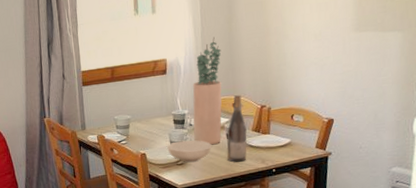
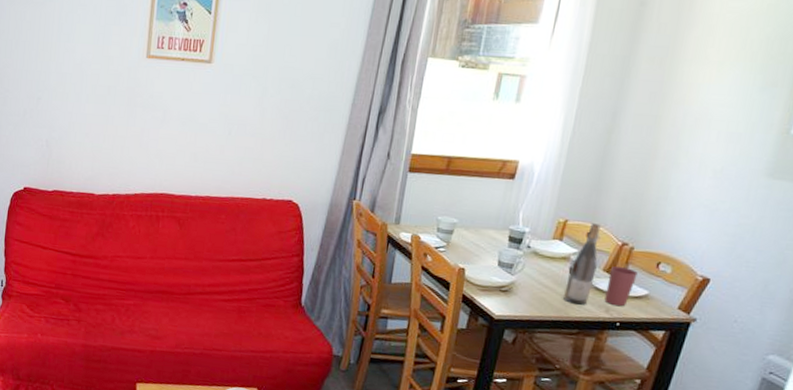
bowl: present [167,140,212,163] -> none [493,262,549,292]
vase: present [192,37,222,145] -> none [527,146,591,278]
cup: none [257,124,279,157] -> present [604,266,638,307]

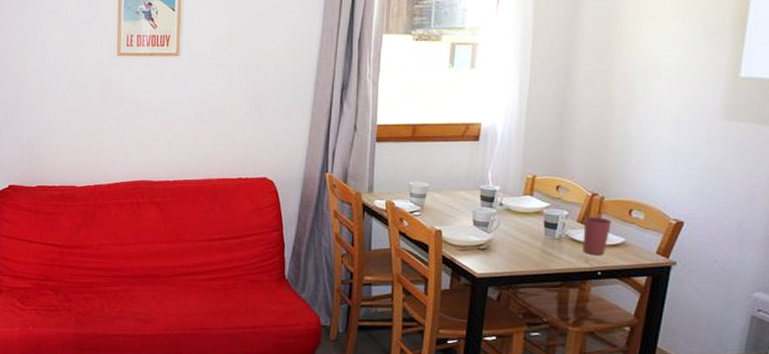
wine bottle: present [563,222,601,305] -> none [542,175,571,257]

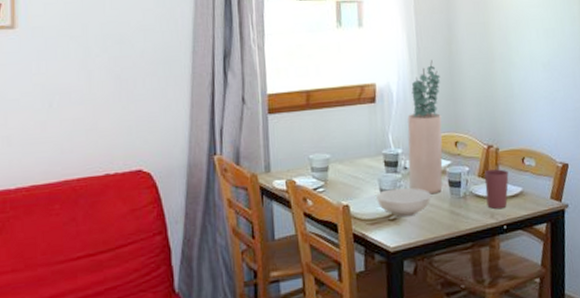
bowl: none [469,221,524,249] -> present [376,187,431,218]
vase: none [502,104,550,232] -> present [407,60,443,195]

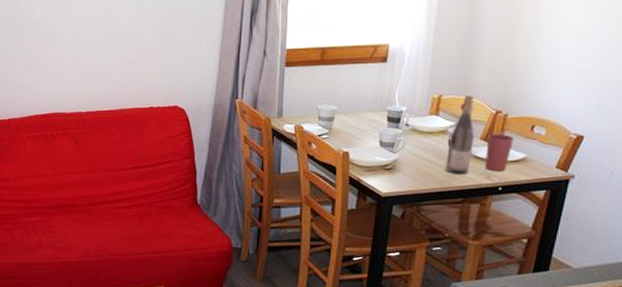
bowl: present [376,187,431,218] -> none [375,142,429,169]
vase: present [407,60,443,195] -> none [408,23,458,151]
wine bottle: none [449,130,473,217] -> present [446,94,475,174]

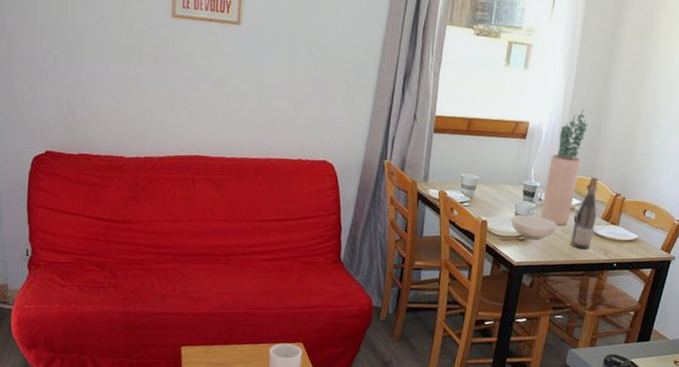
bowl: none [375,142,429,169] -> present [511,214,558,241]
vase: none [408,23,458,151] -> present [540,109,588,226]
cup: present [485,134,514,172] -> none [603,215,629,250]

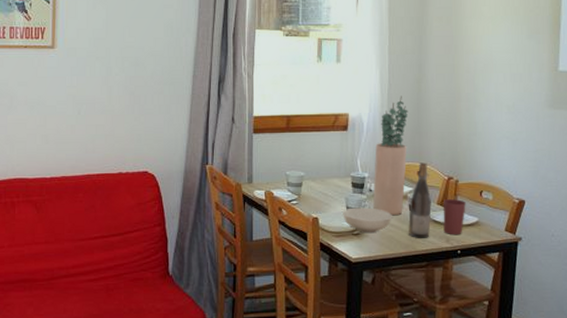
cup: none [603,215,629,250] -> present [443,199,466,235]

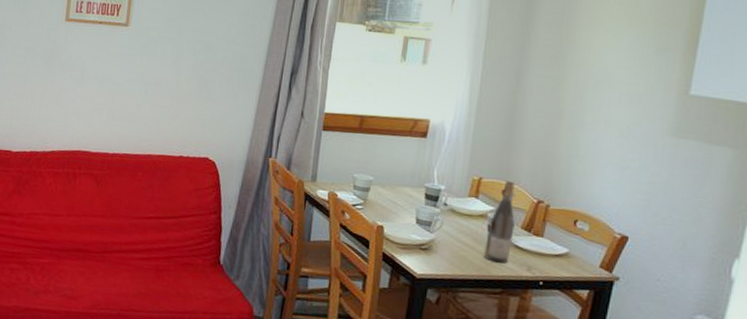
bowl: present [343,207,392,234] -> none [411,220,467,251]
vase: present [372,96,409,216] -> none [445,106,500,235]
cup: present [443,199,466,235] -> none [525,224,556,265]

